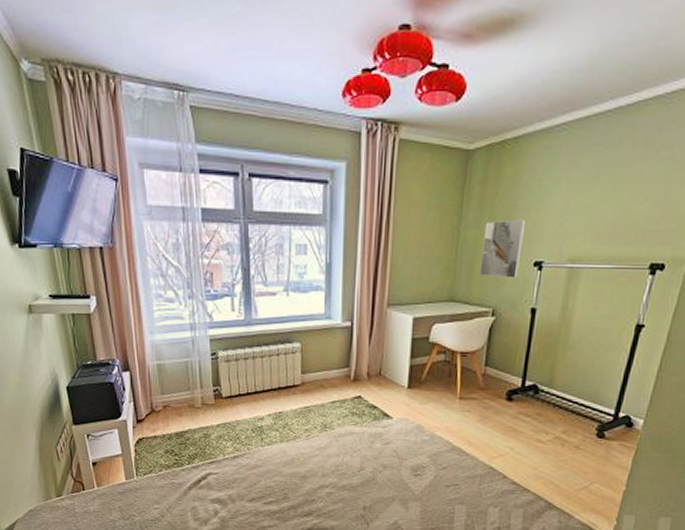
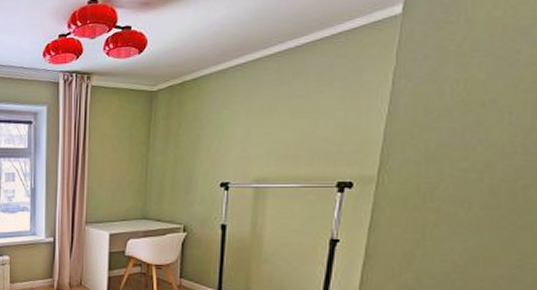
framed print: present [479,219,527,278] -> none [169,146,210,198]

